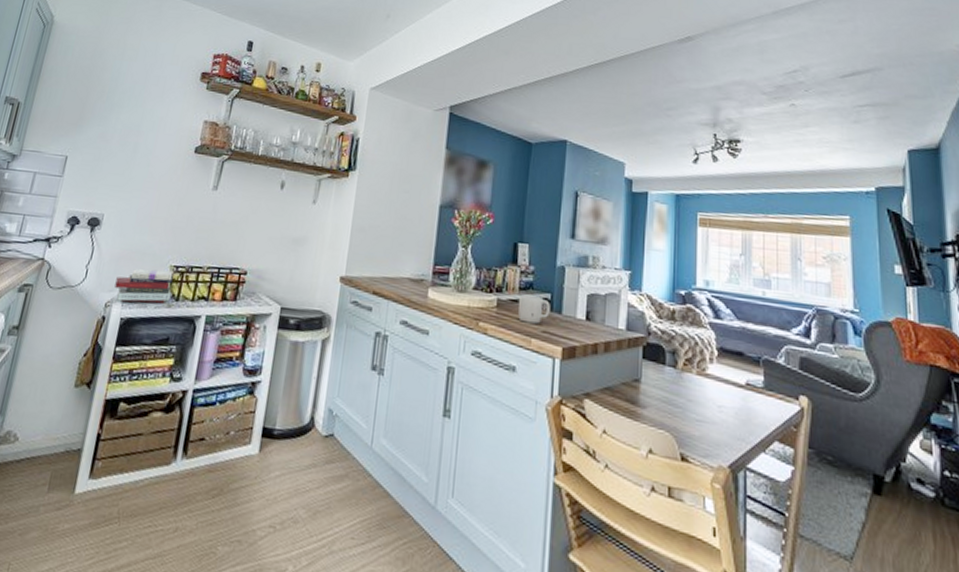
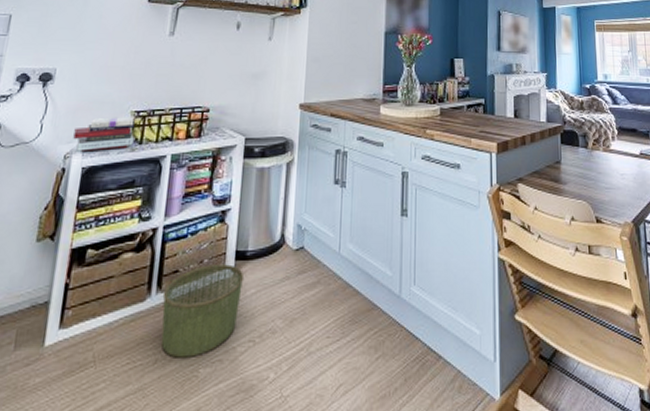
basket: none [182,437,270,533] -> present [161,264,245,358]
mug: present [517,294,550,324] -> none [458,102,485,126]

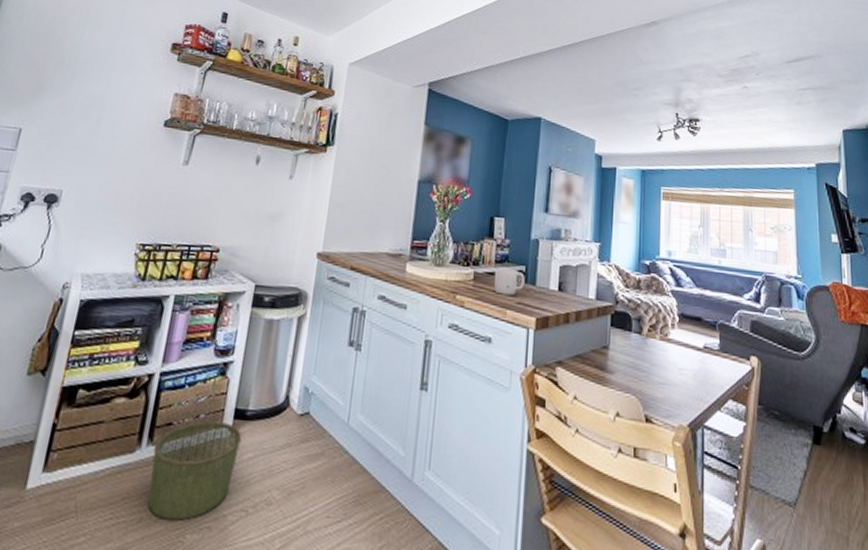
books: present [73,117,135,151] -> none [74,248,140,284]
mug: none [458,102,485,126] -> present [493,267,525,296]

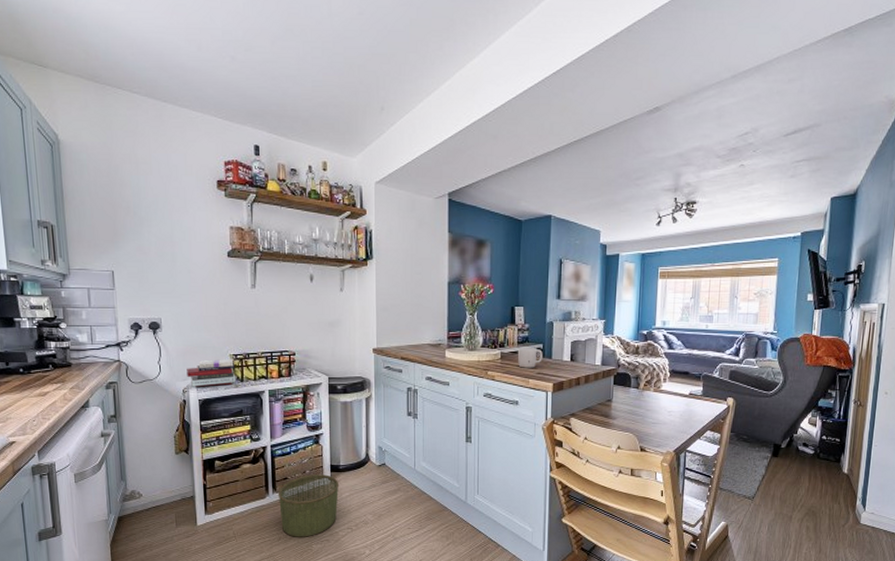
books: none [74,248,140,284] -> present [187,359,236,387]

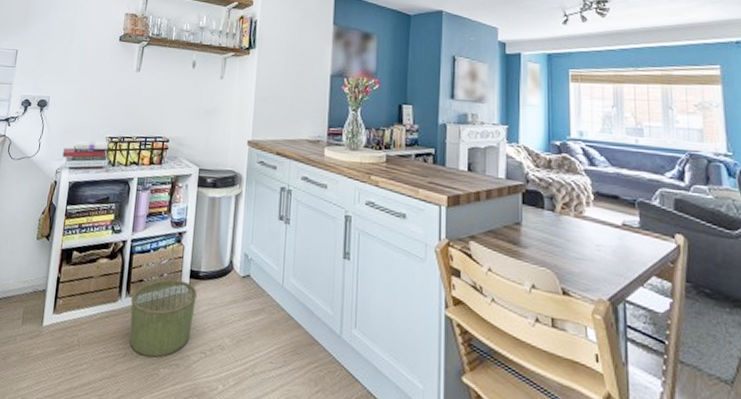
mug: present [517,347,543,368] -> none [405,150,434,176]

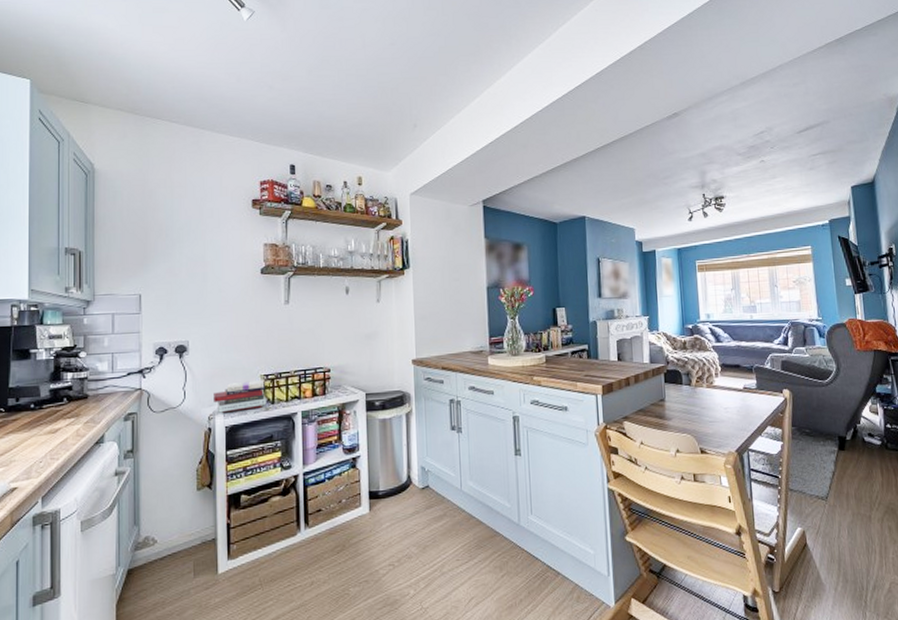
basket: present [129,279,198,358] -> none [310,503,379,580]

